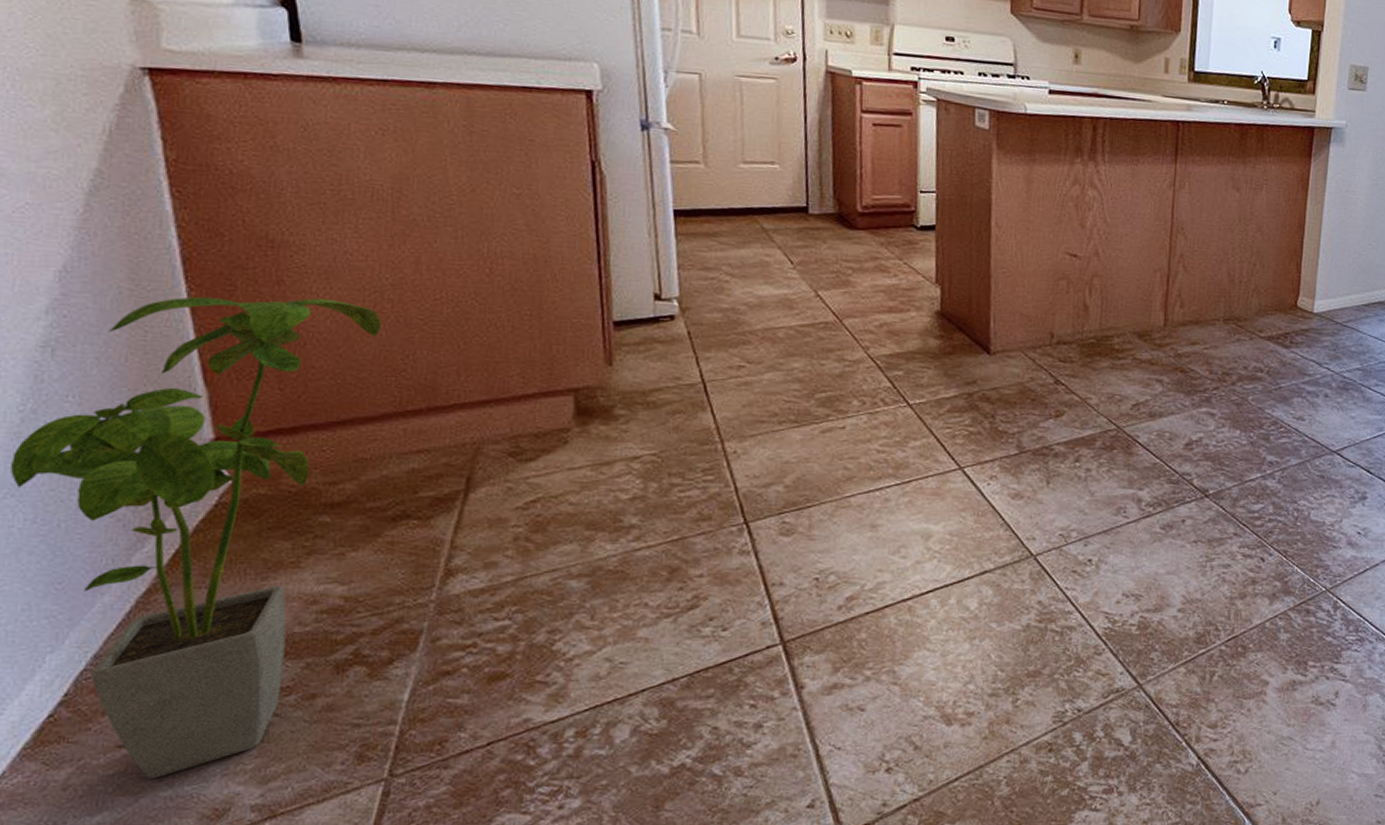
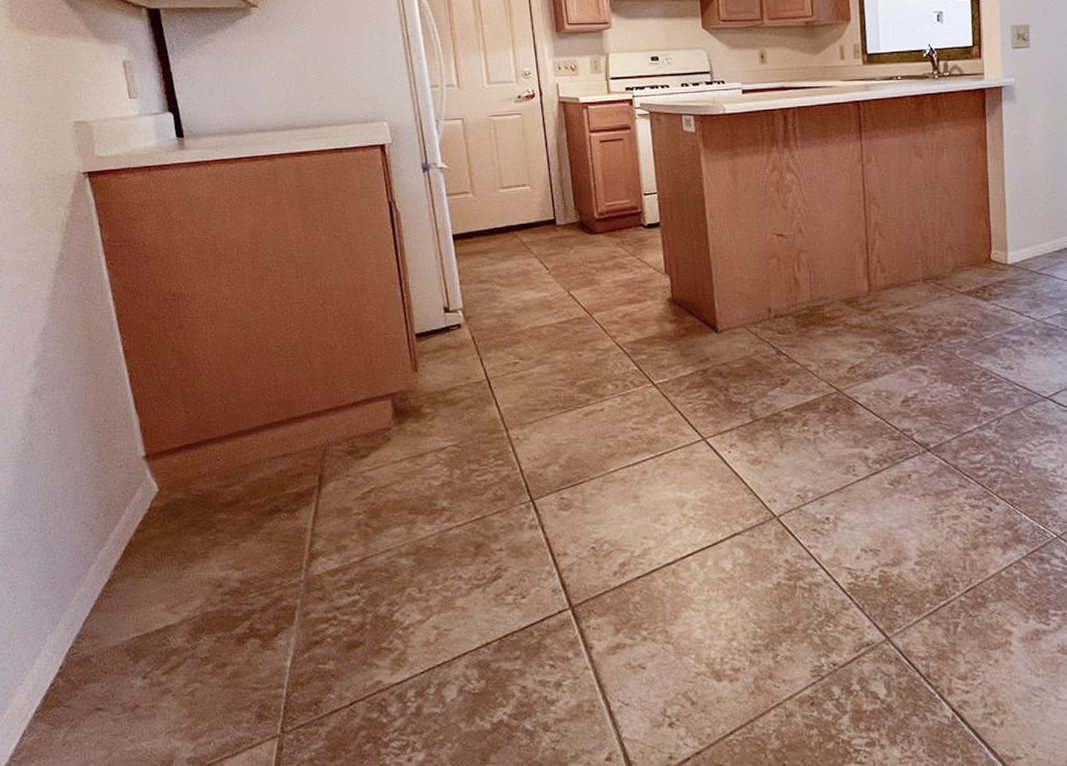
house plant: present [11,297,382,779] -> none [19,337,252,736]

